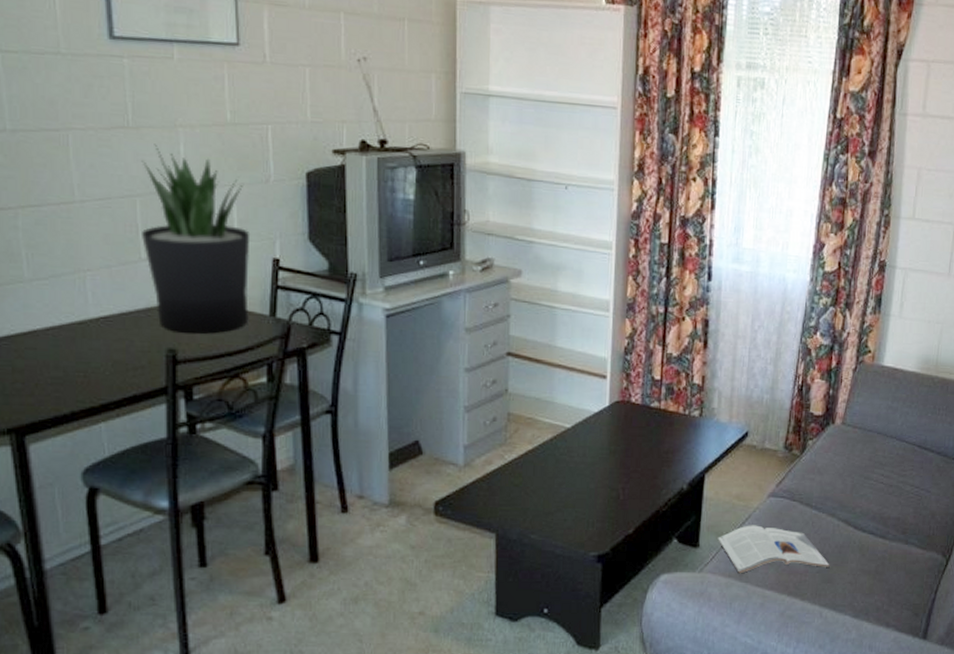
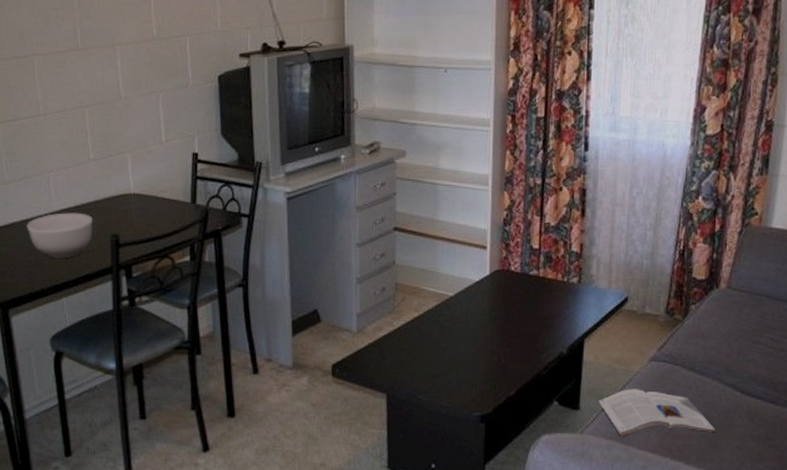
bowl: none [53,320,143,375] -> present [26,212,93,258]
planter: present [141,144,250,334] -> none [88,61,174,220]

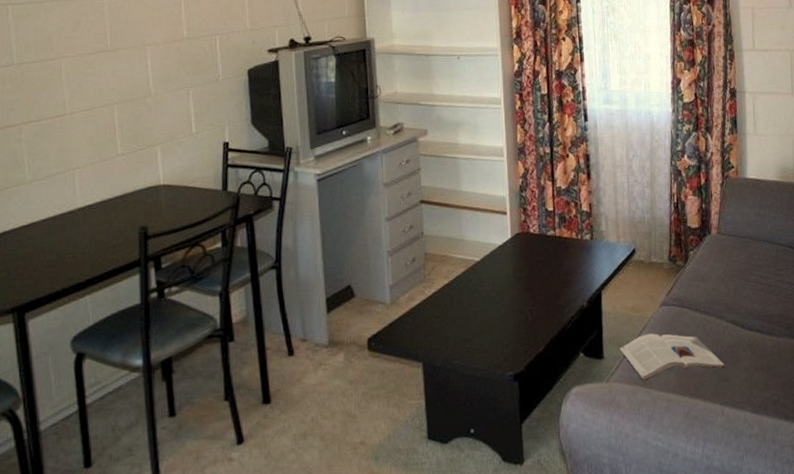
bowl: present [26,212,93,258] -> none [48,207,120,256]

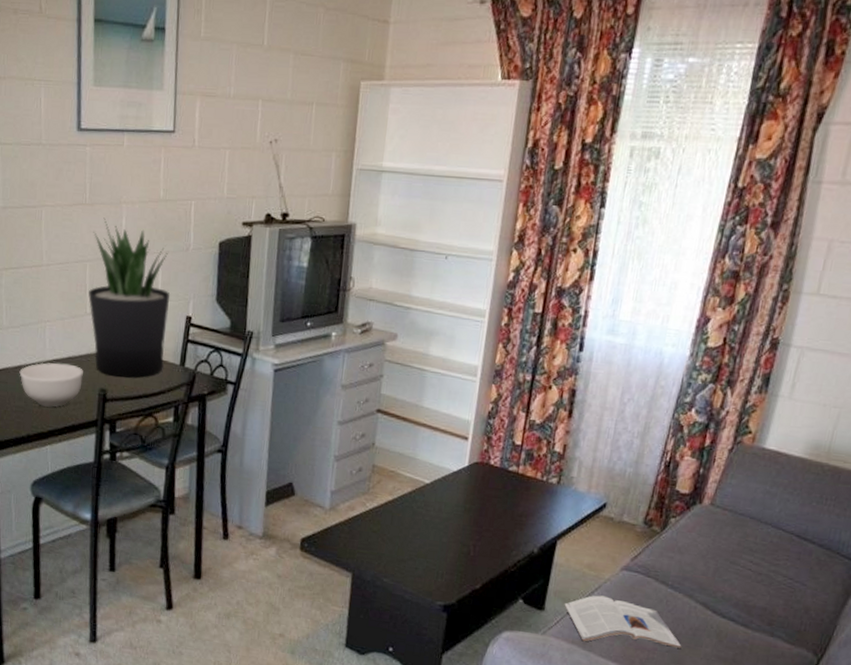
bowl: none [48,207,120,256] -> present [19,362,83,407]
planter: none [118,61,205,212] -> present [88,217,171,378]

